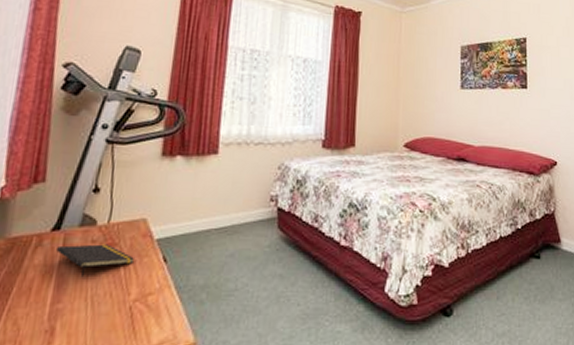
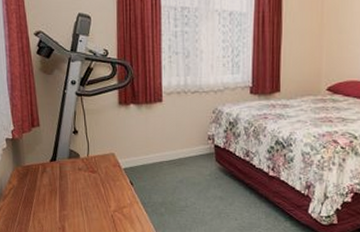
notepad: present [56,244,134,278] -> none [56,171,109,194]

